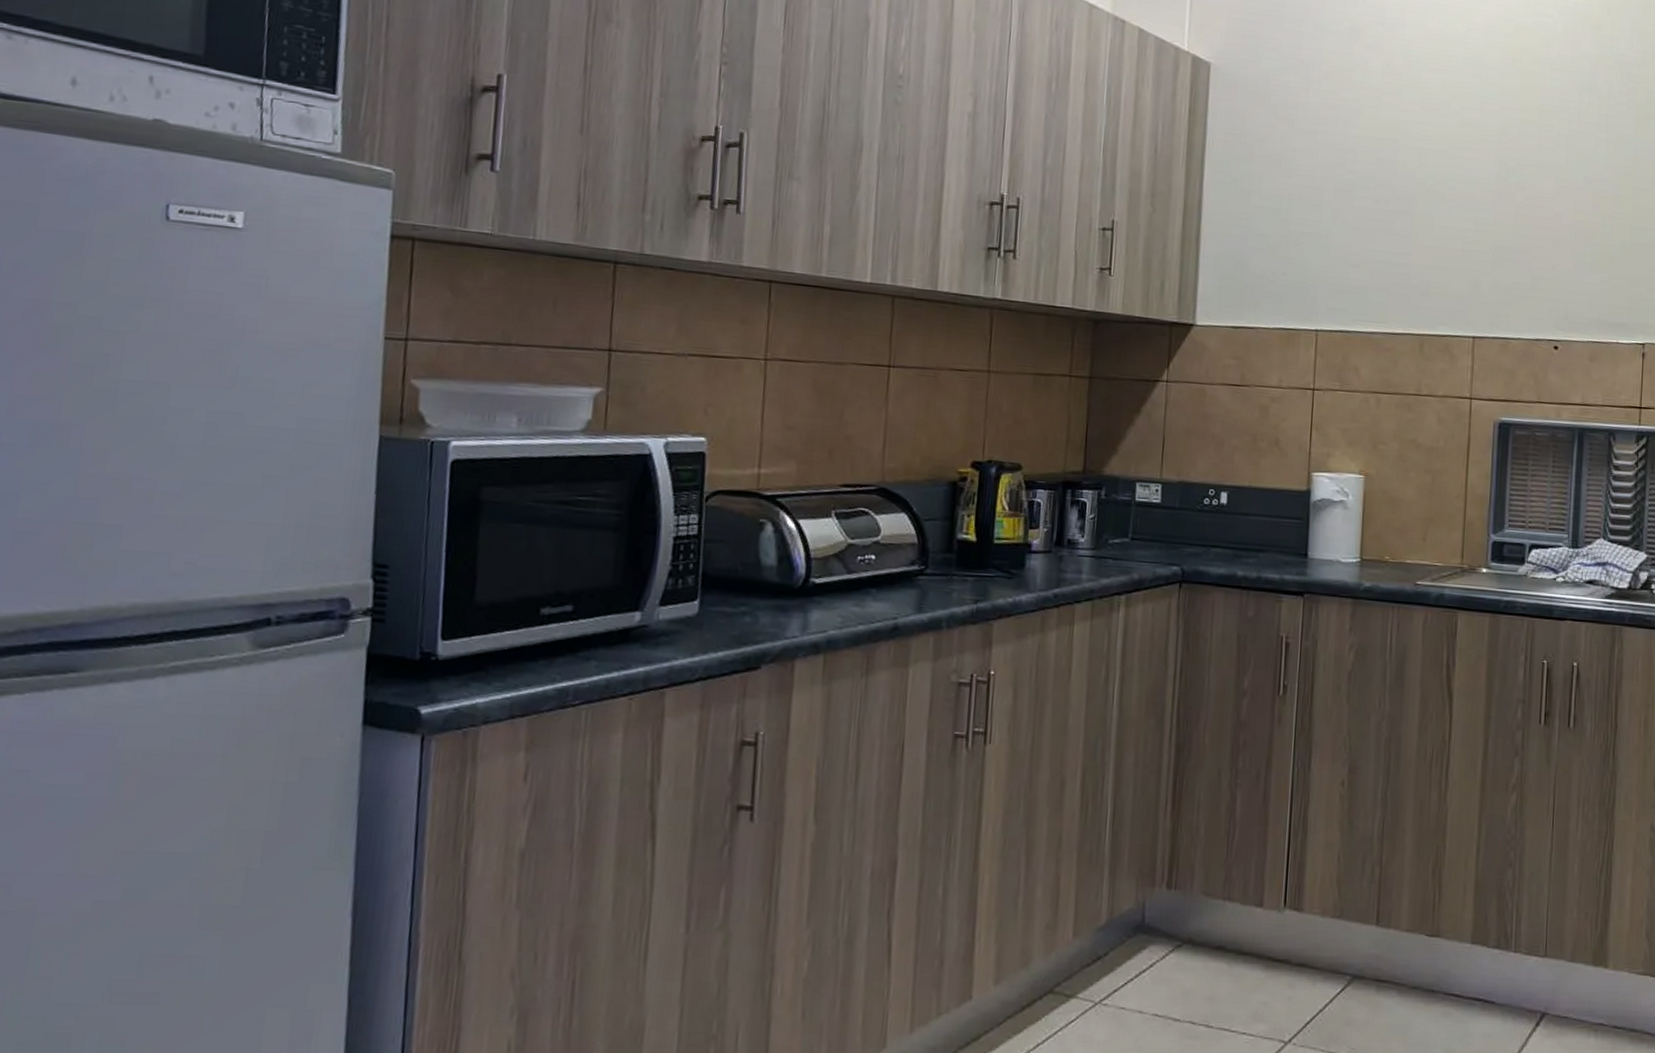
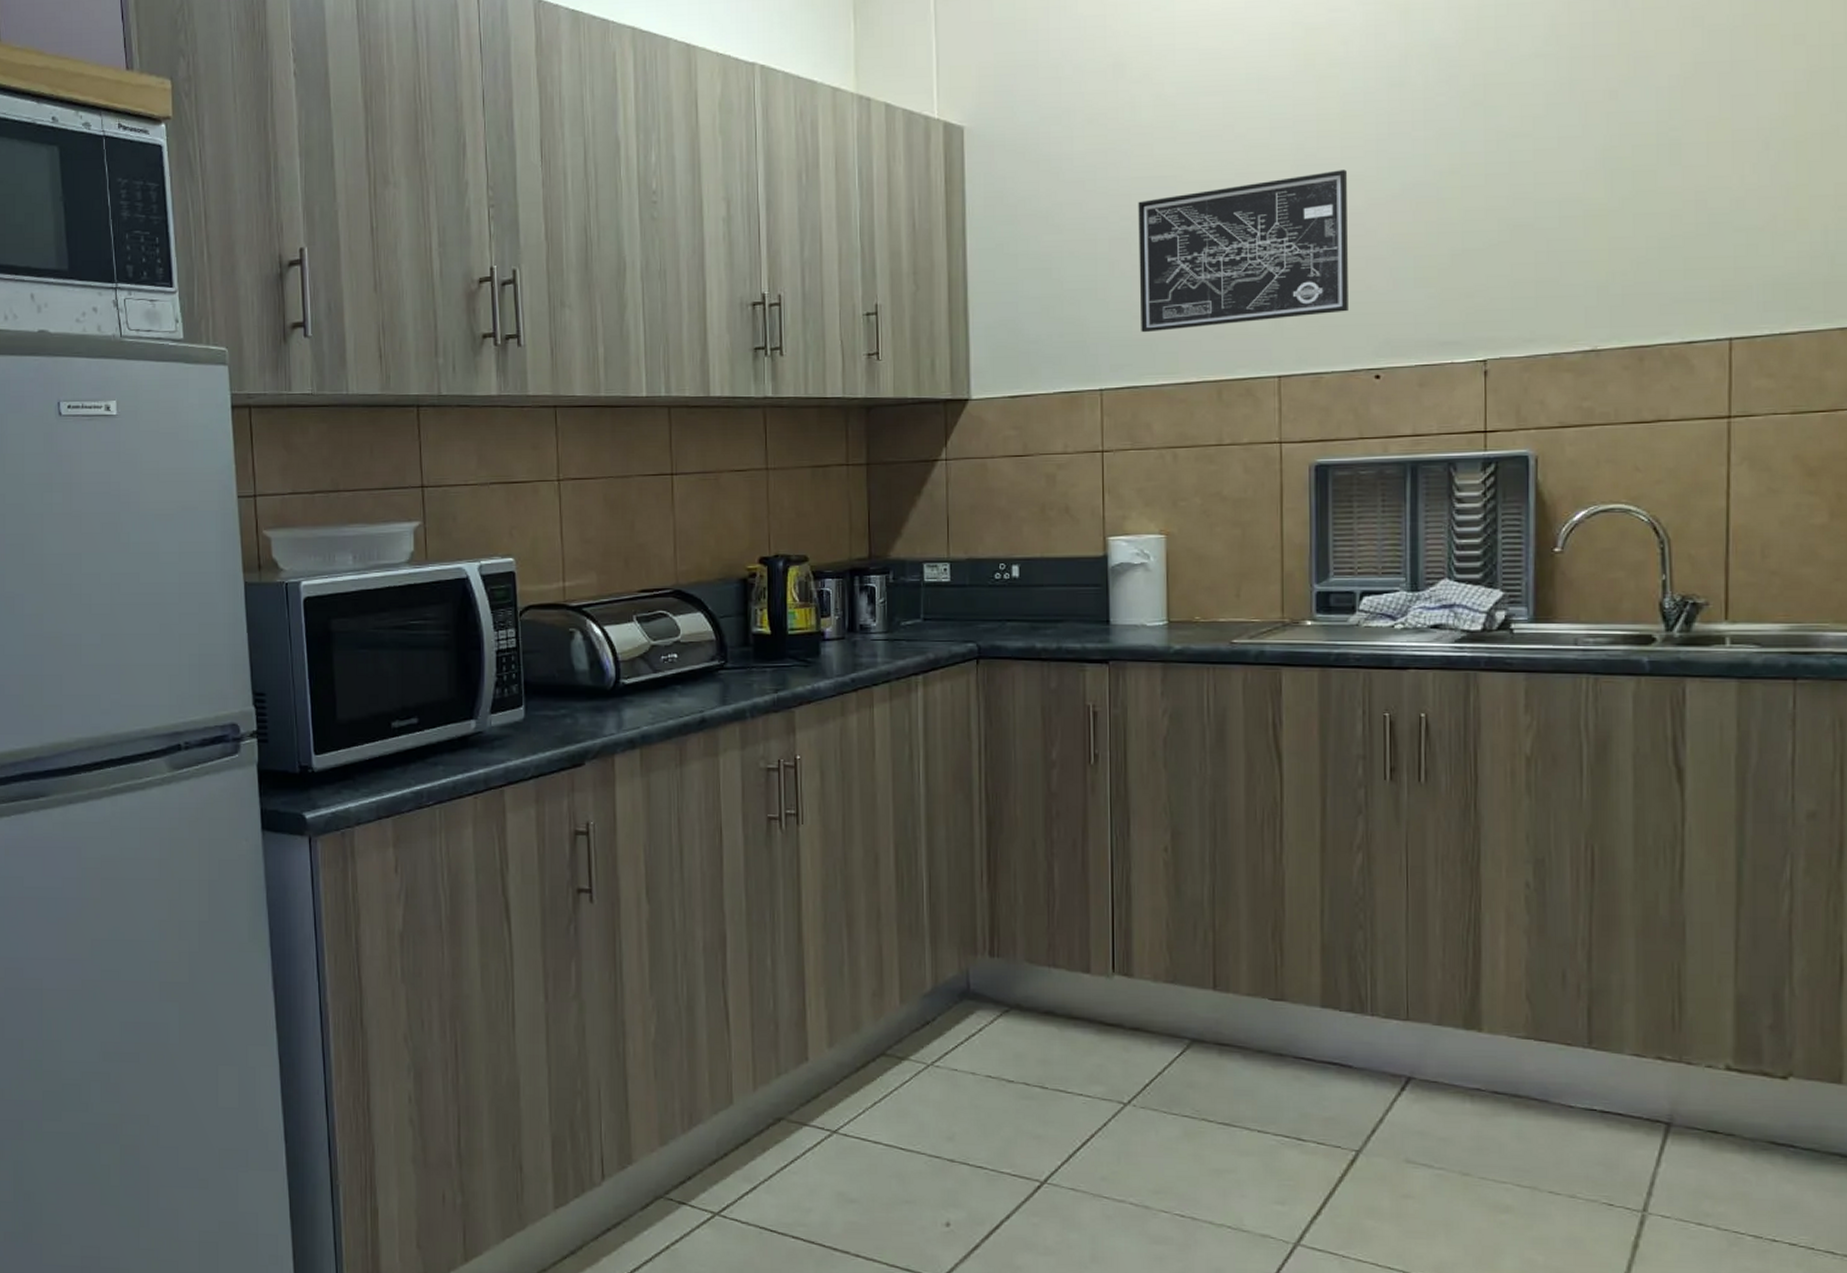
wall art: none [1356,156,1542,285] -> present [1138,169,1348,333]

